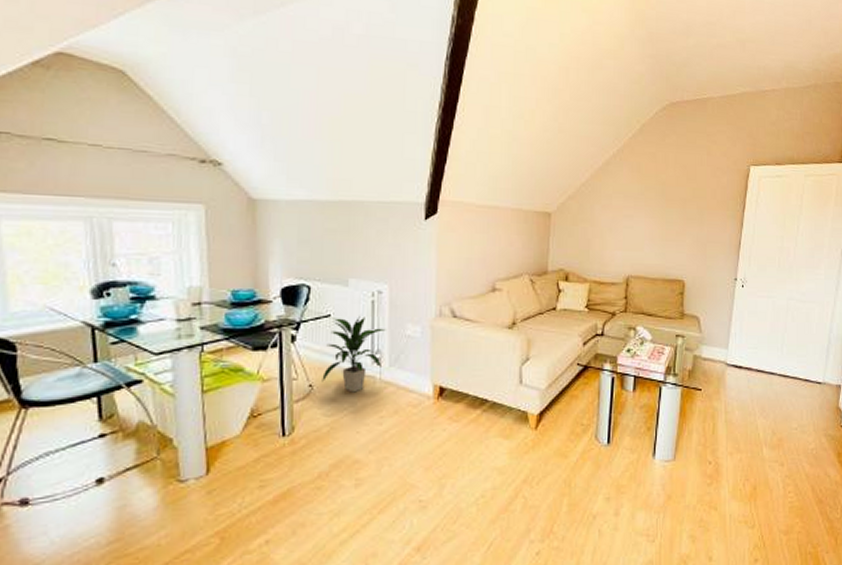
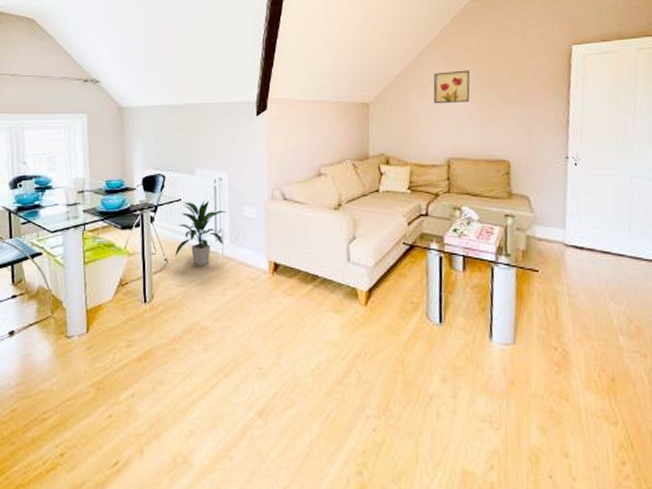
wall art: none [617,183,655,218] -> present [433,70,471,104]

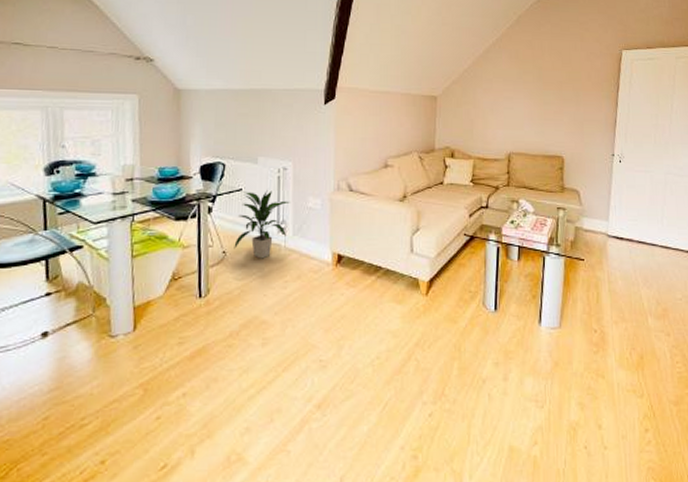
wall art: present [433,70,471,104] -> none [498,68,532,100]

